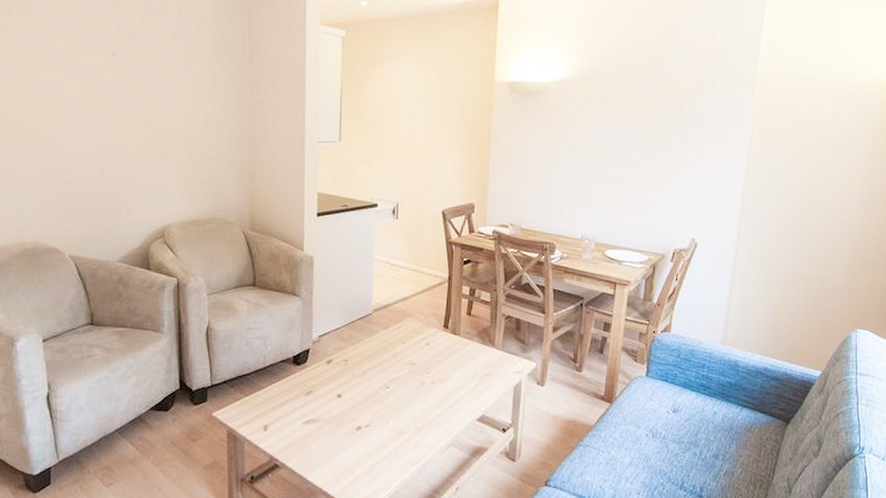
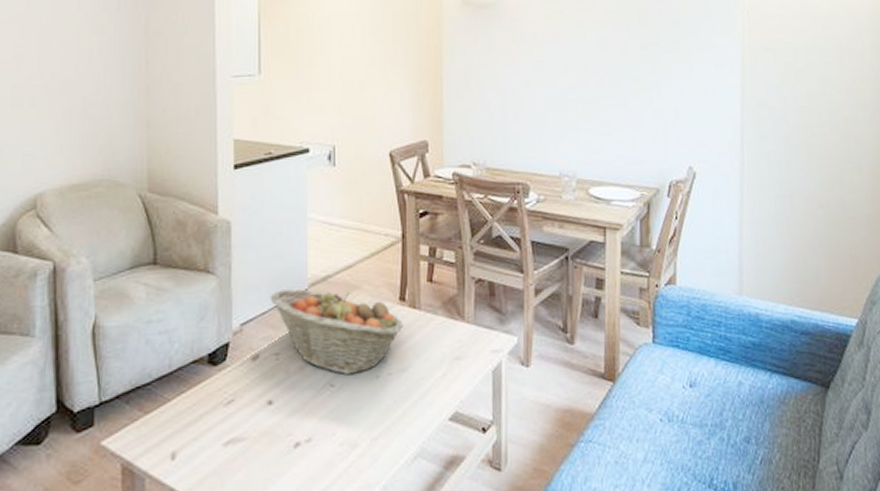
fruit basket: none [342,313,446,381] -> present [270,289,404,375]

